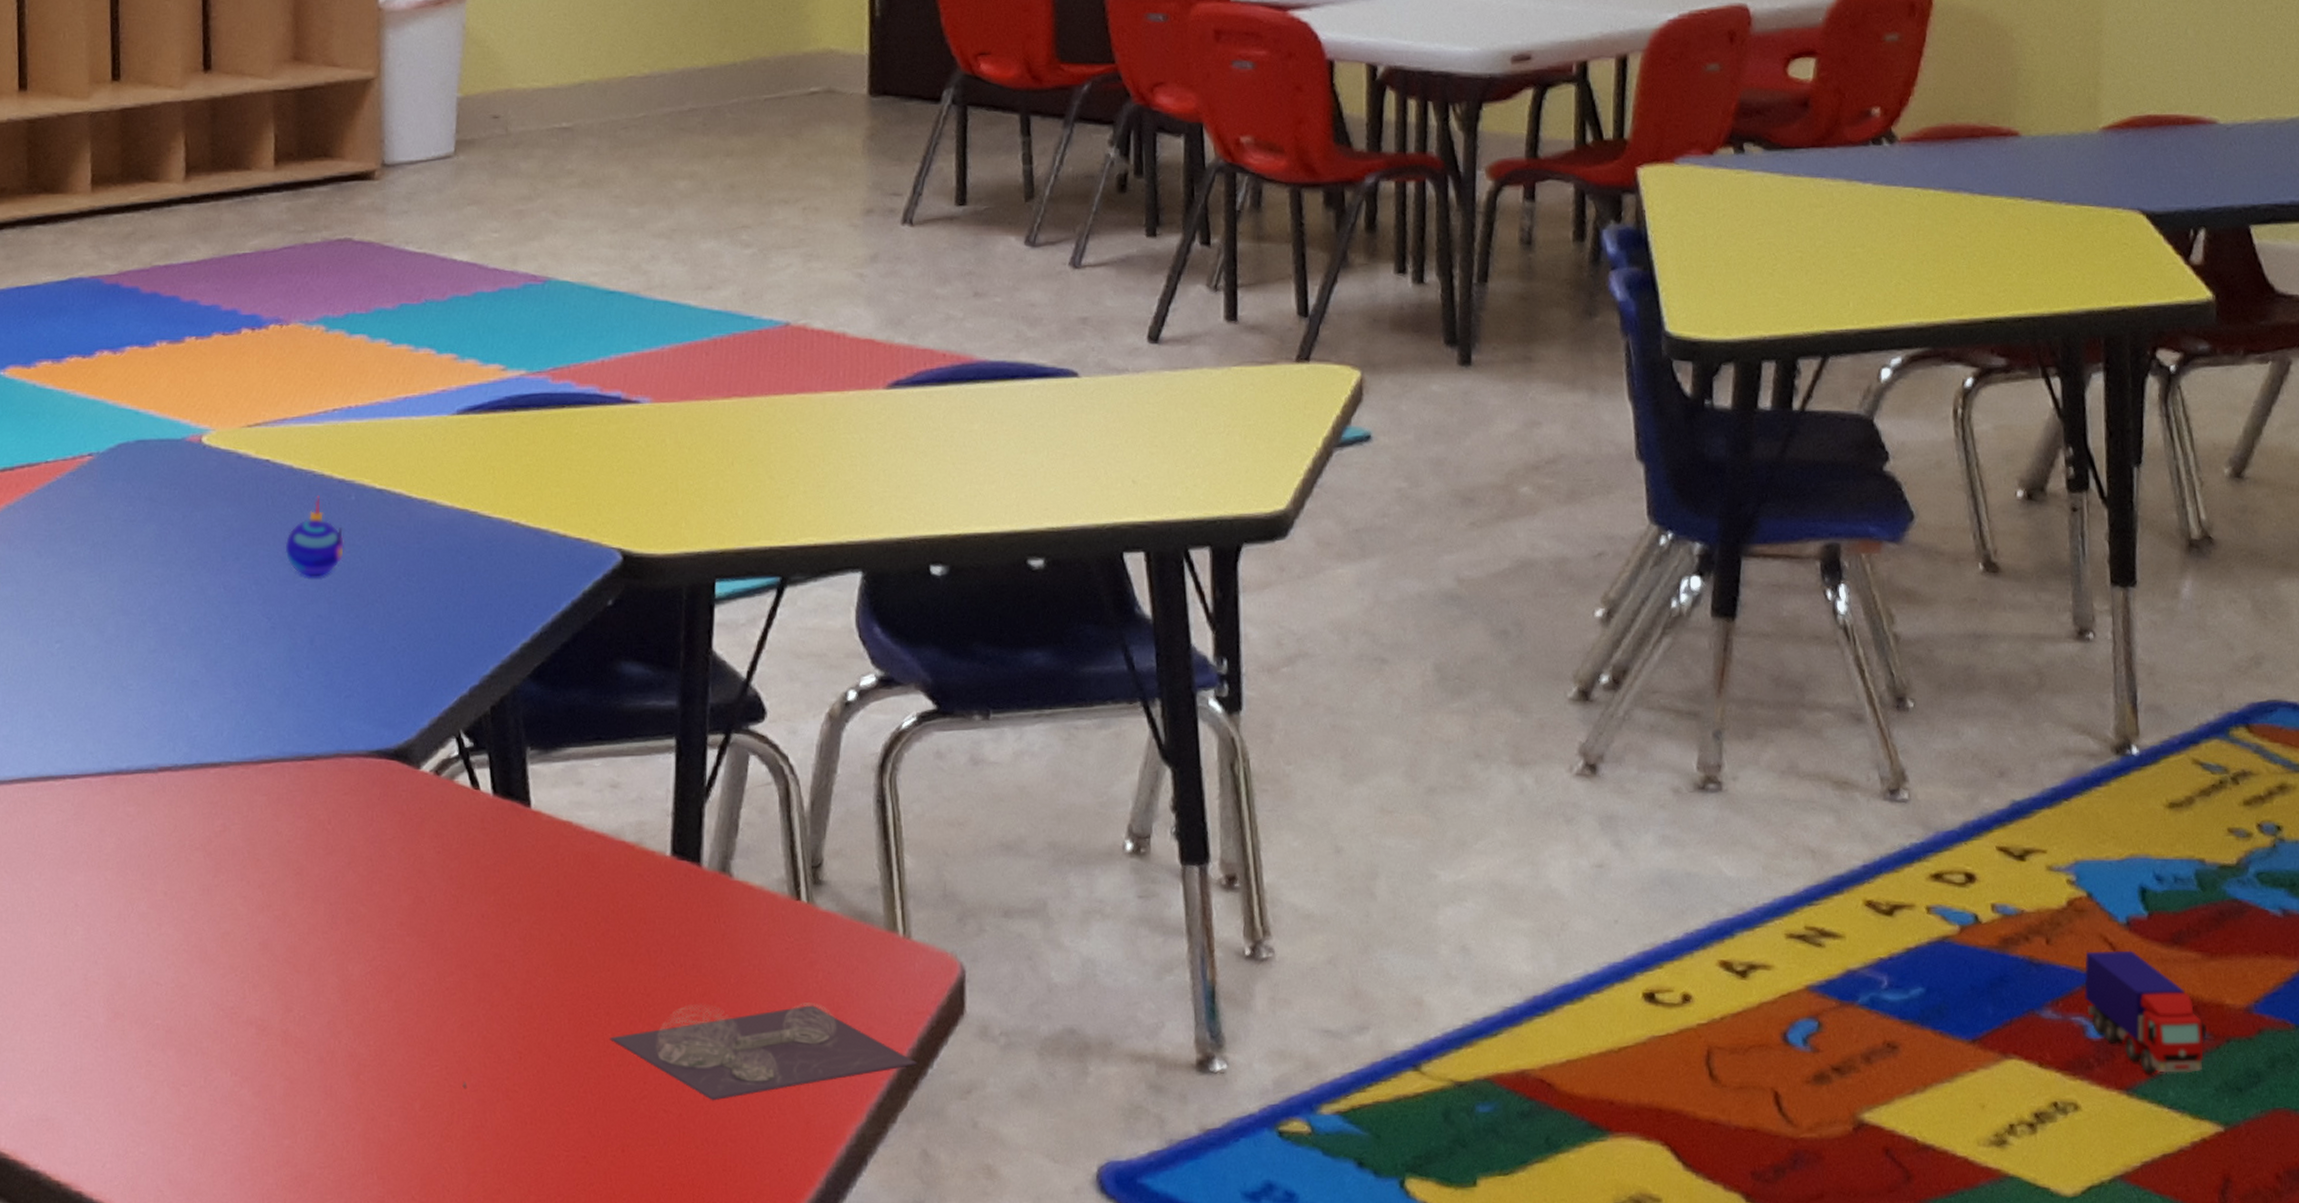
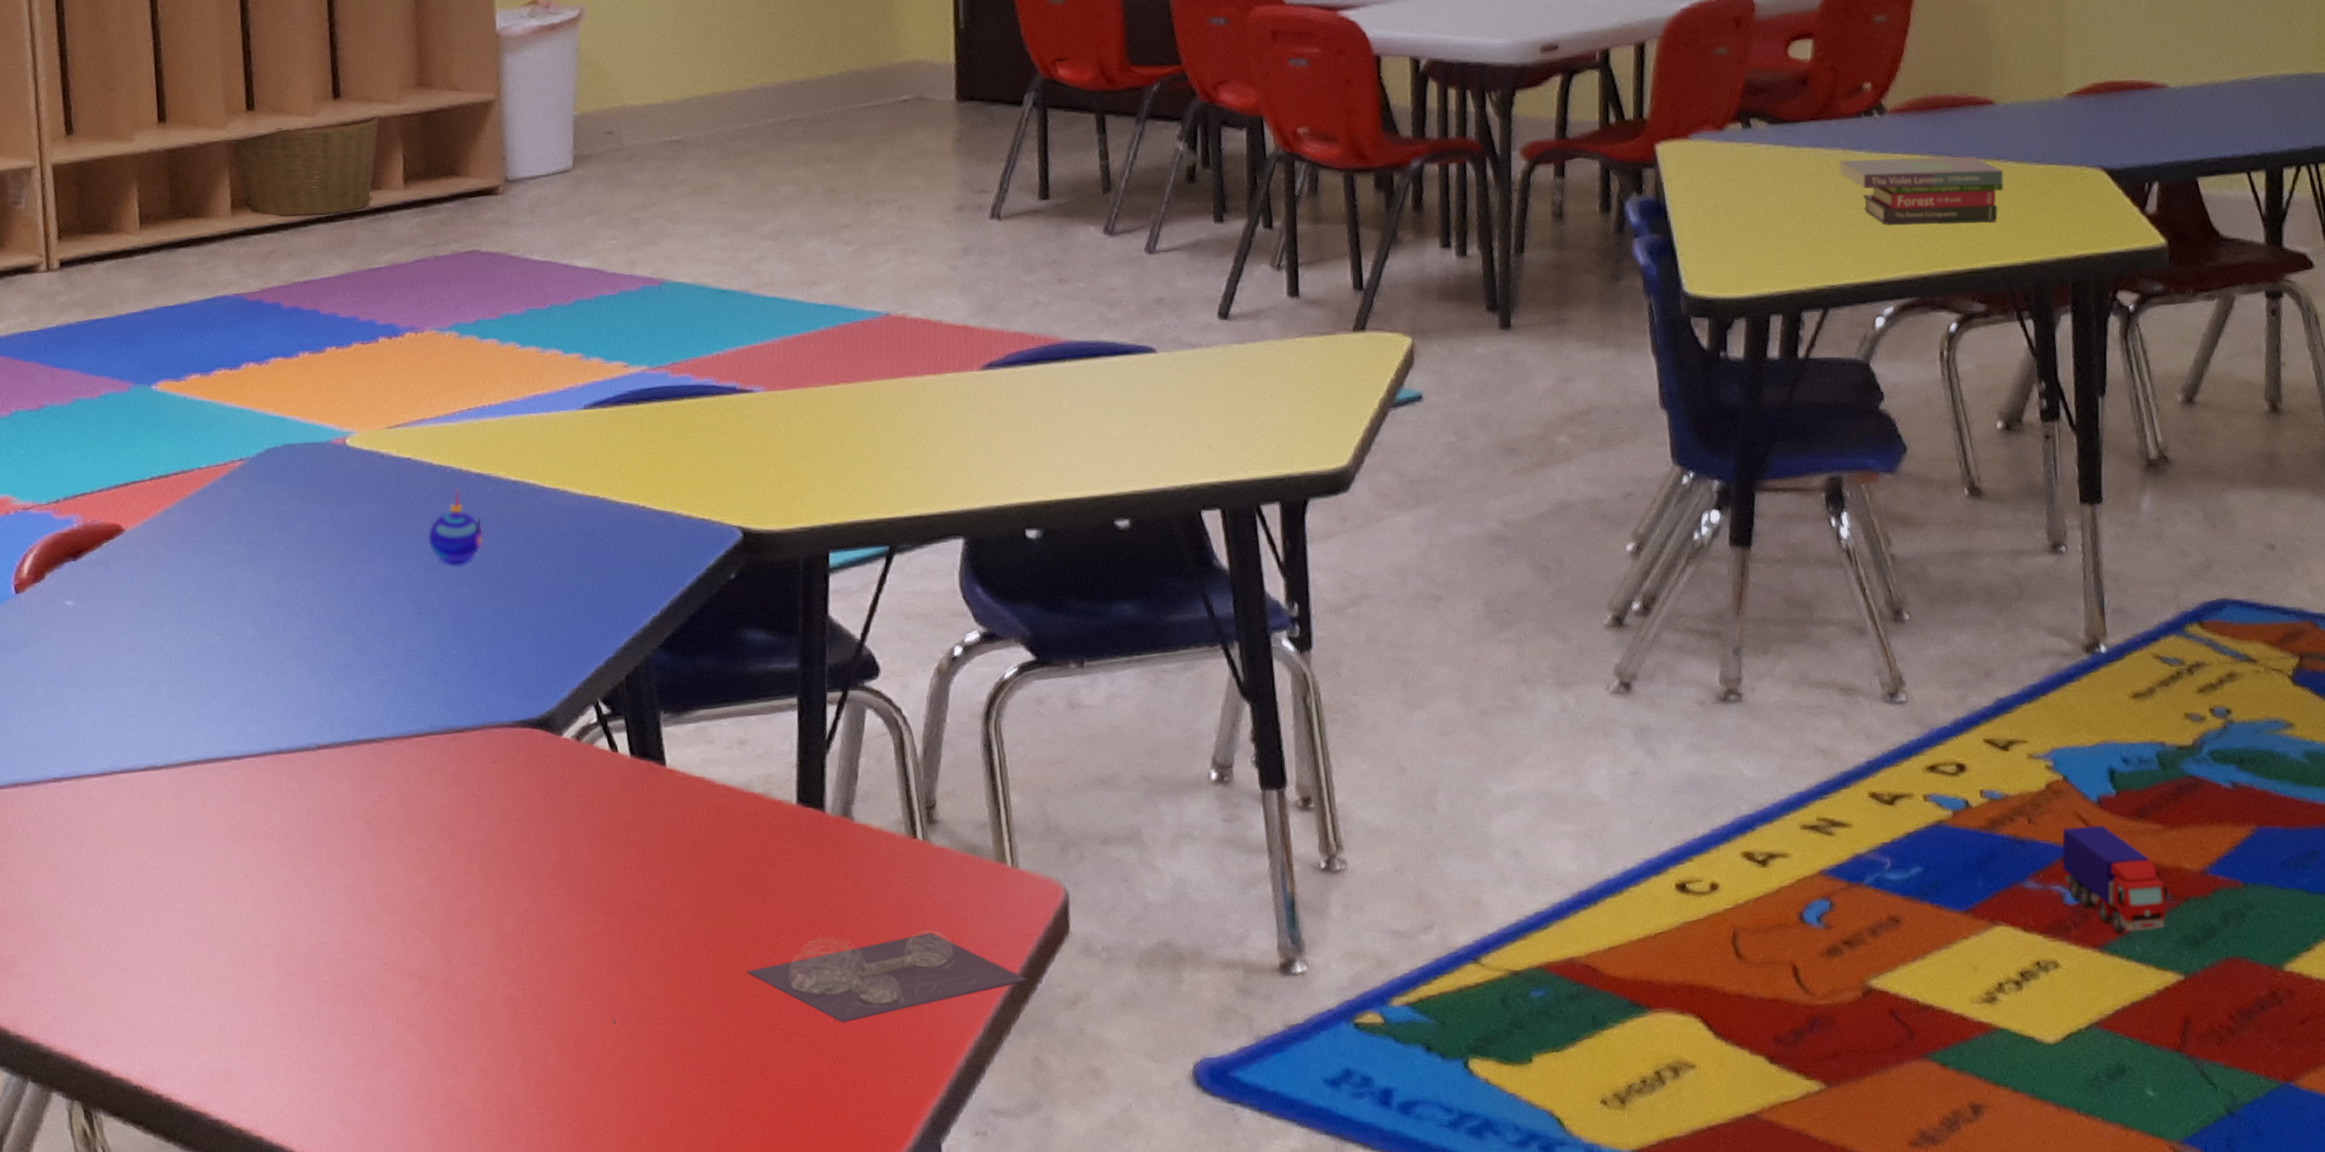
basket: none [96,90,252,196] -> present [233,115,380,217]
books: none [1842,192,2030,267] -> present [1839,156,2004,225]

